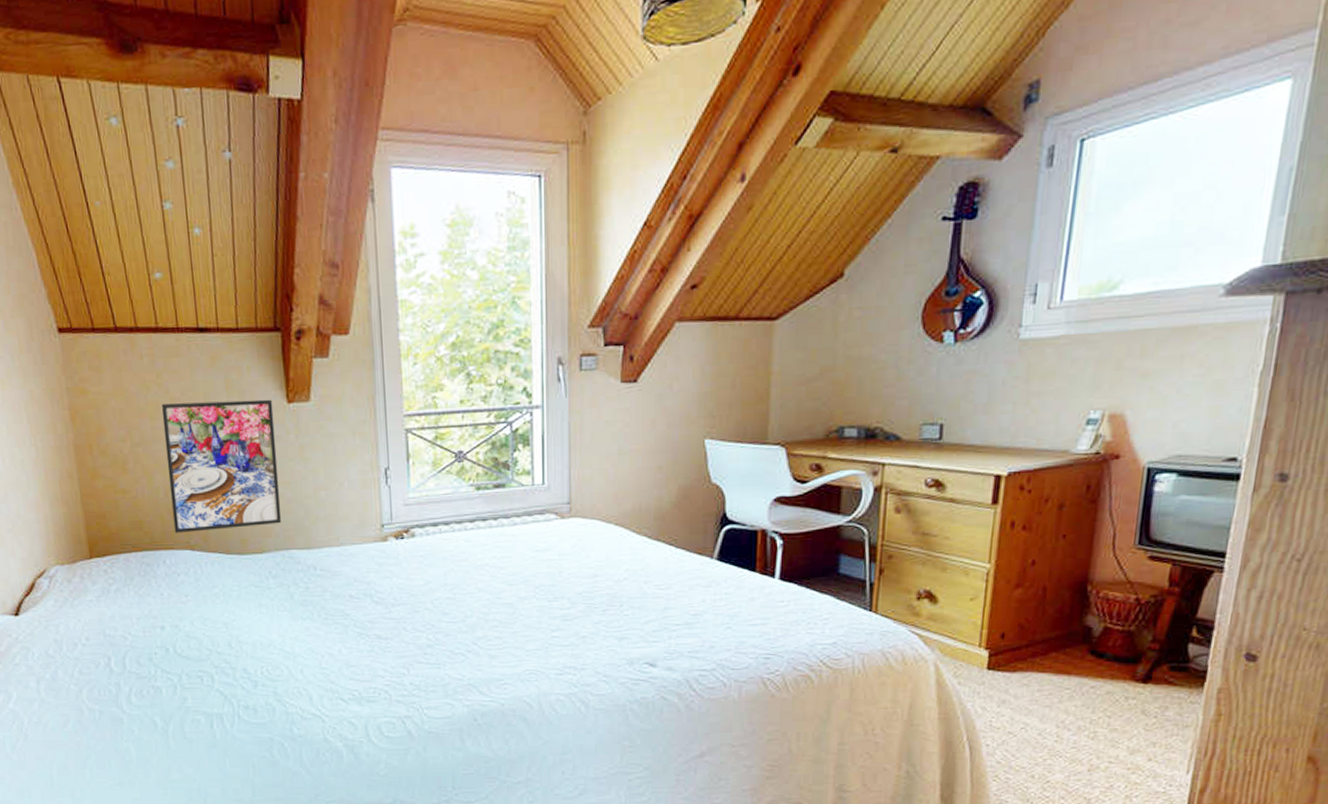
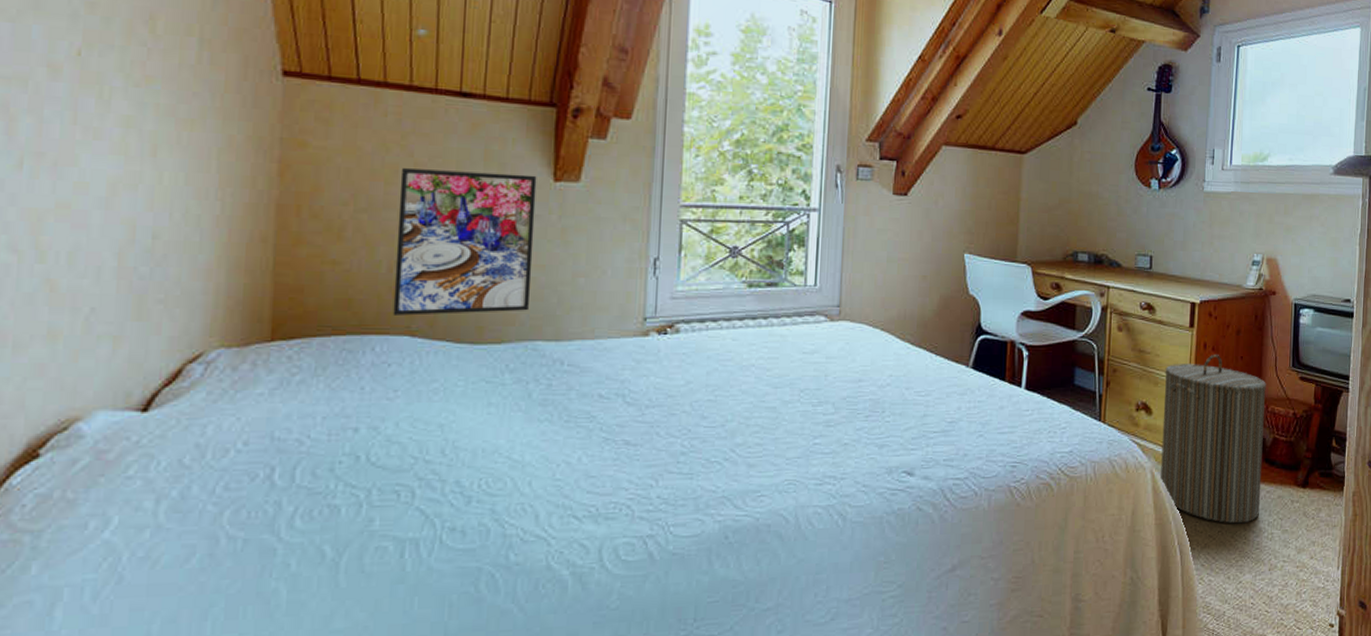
laundry hamper: none [947,533,1098,721] -> present [1160,353,1266,524]

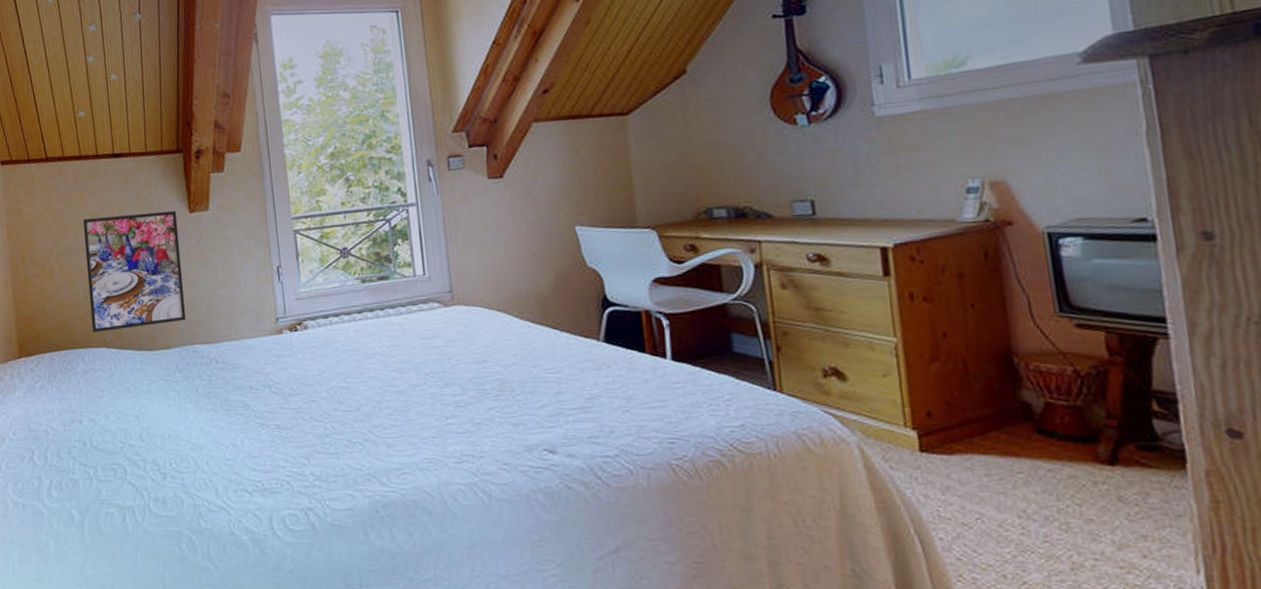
laundry hamper: present [1160,353,1266,524] -> none [856,304,1040,510]

